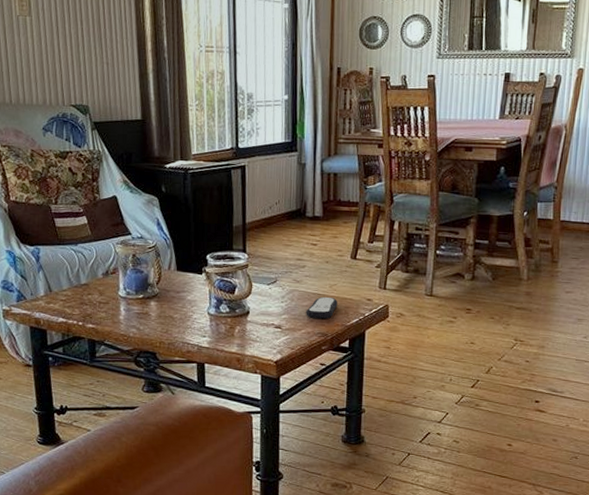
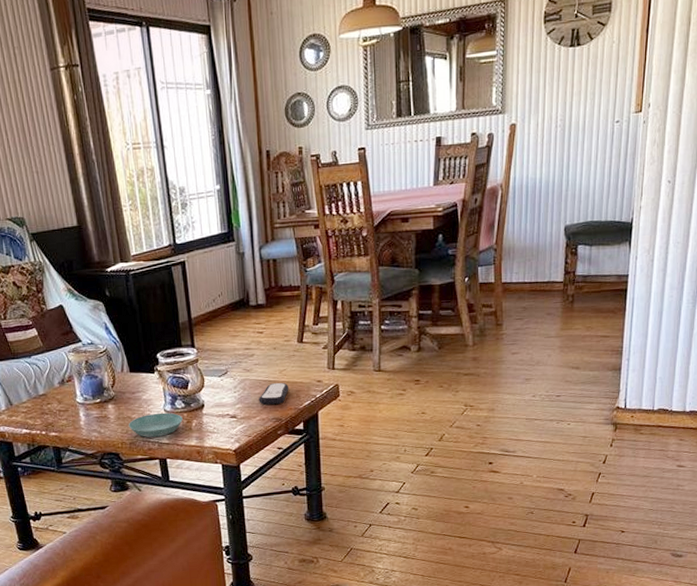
saucer: none [168,315,226,340] -> present [128,412,183,437]

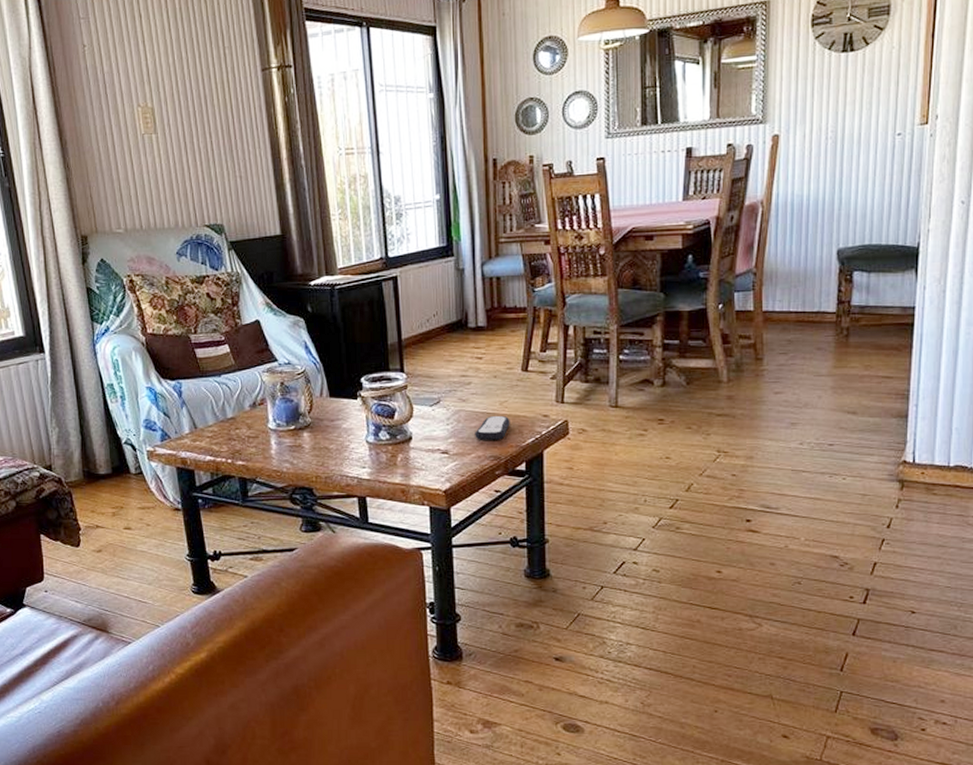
saucer: present [128,412,183,437] -> none [324,444,387,471]

